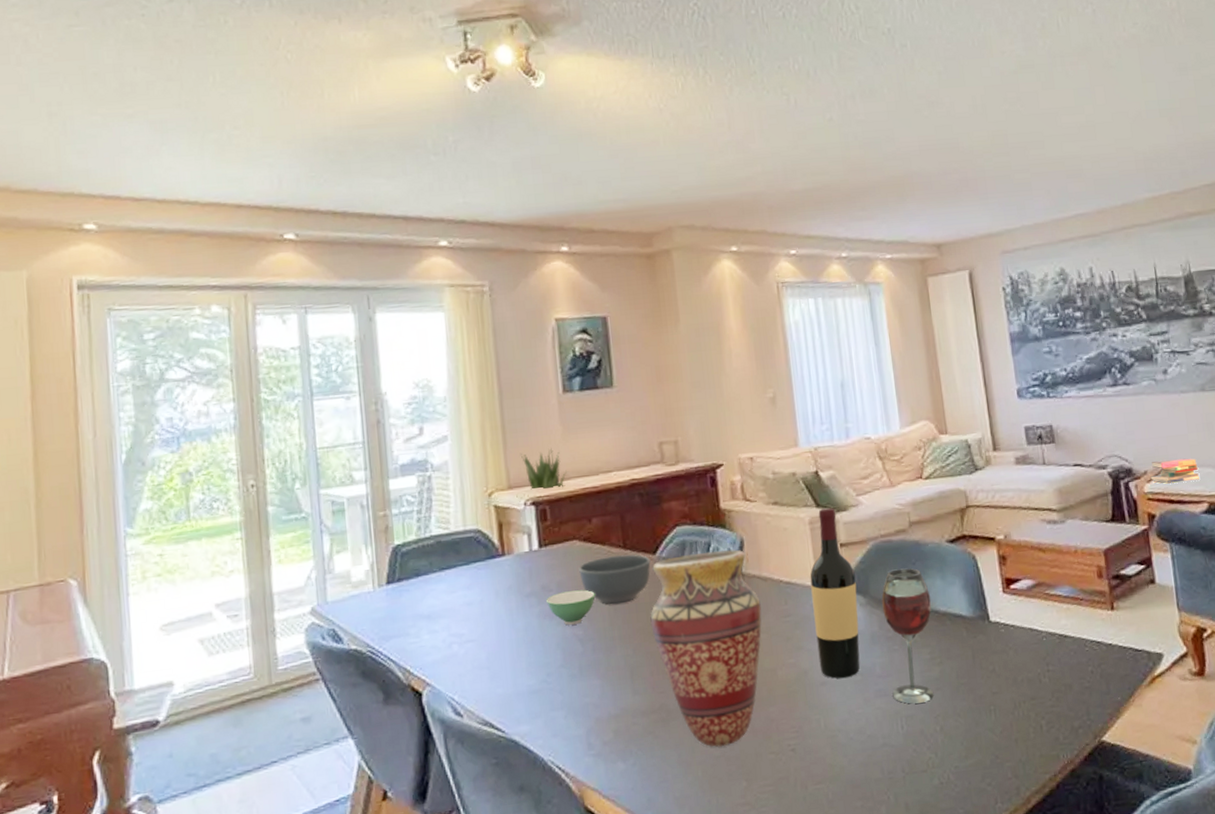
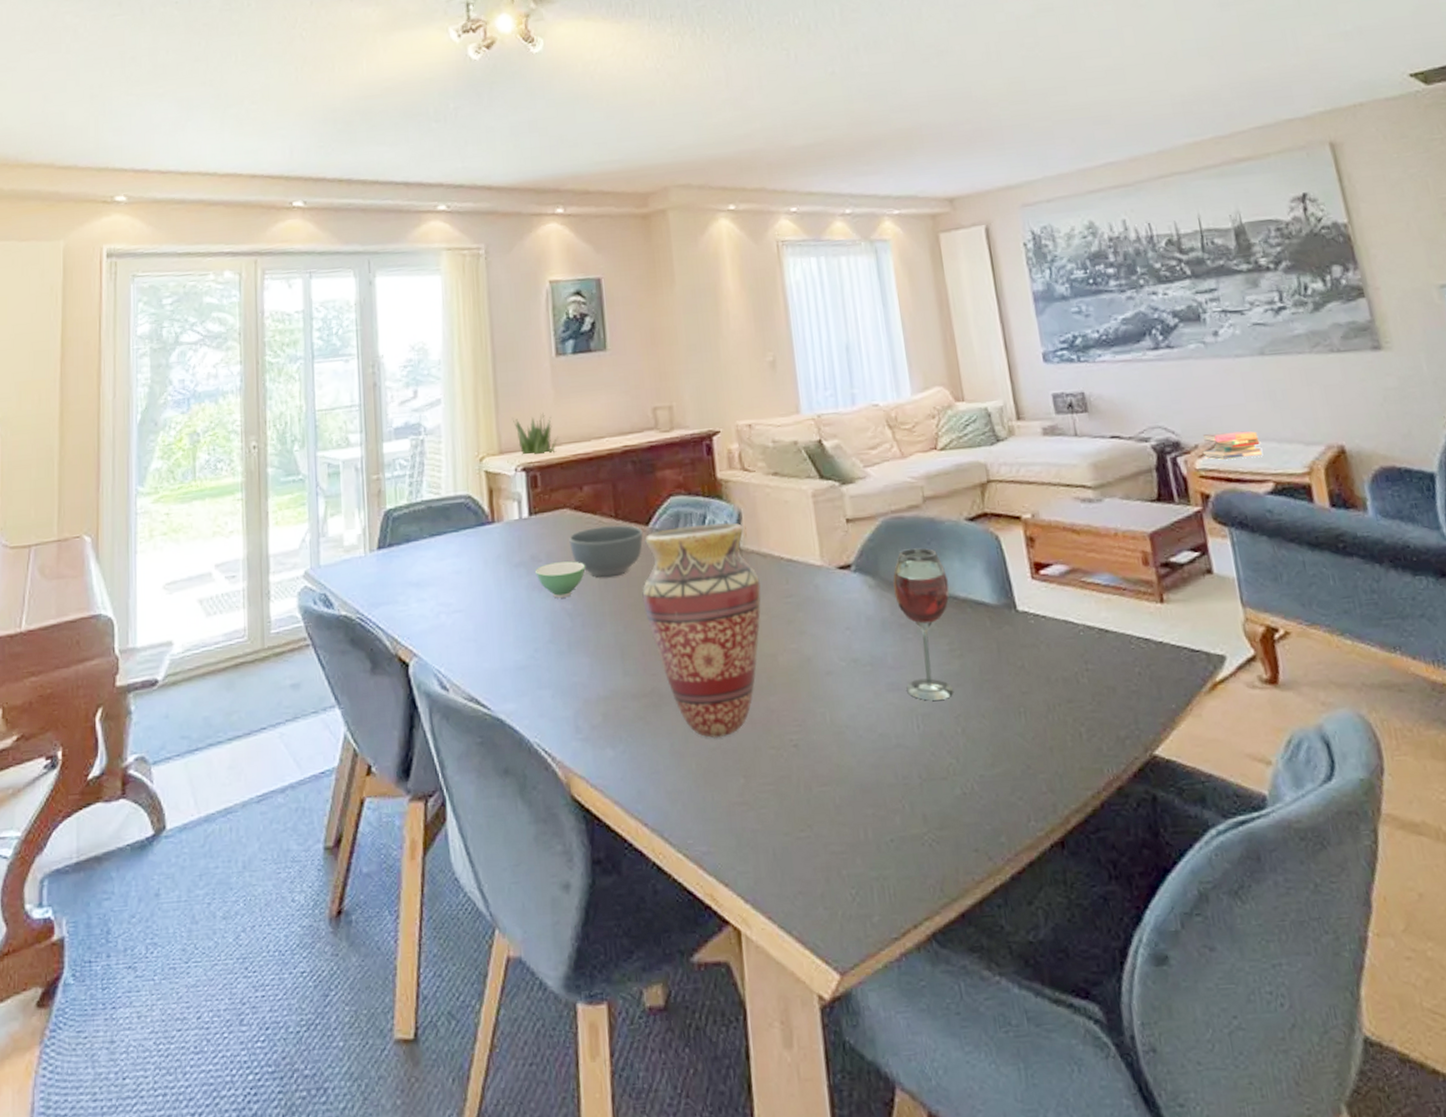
wine bottle: present [810,507,860,679] -> none [813,479,870,669]

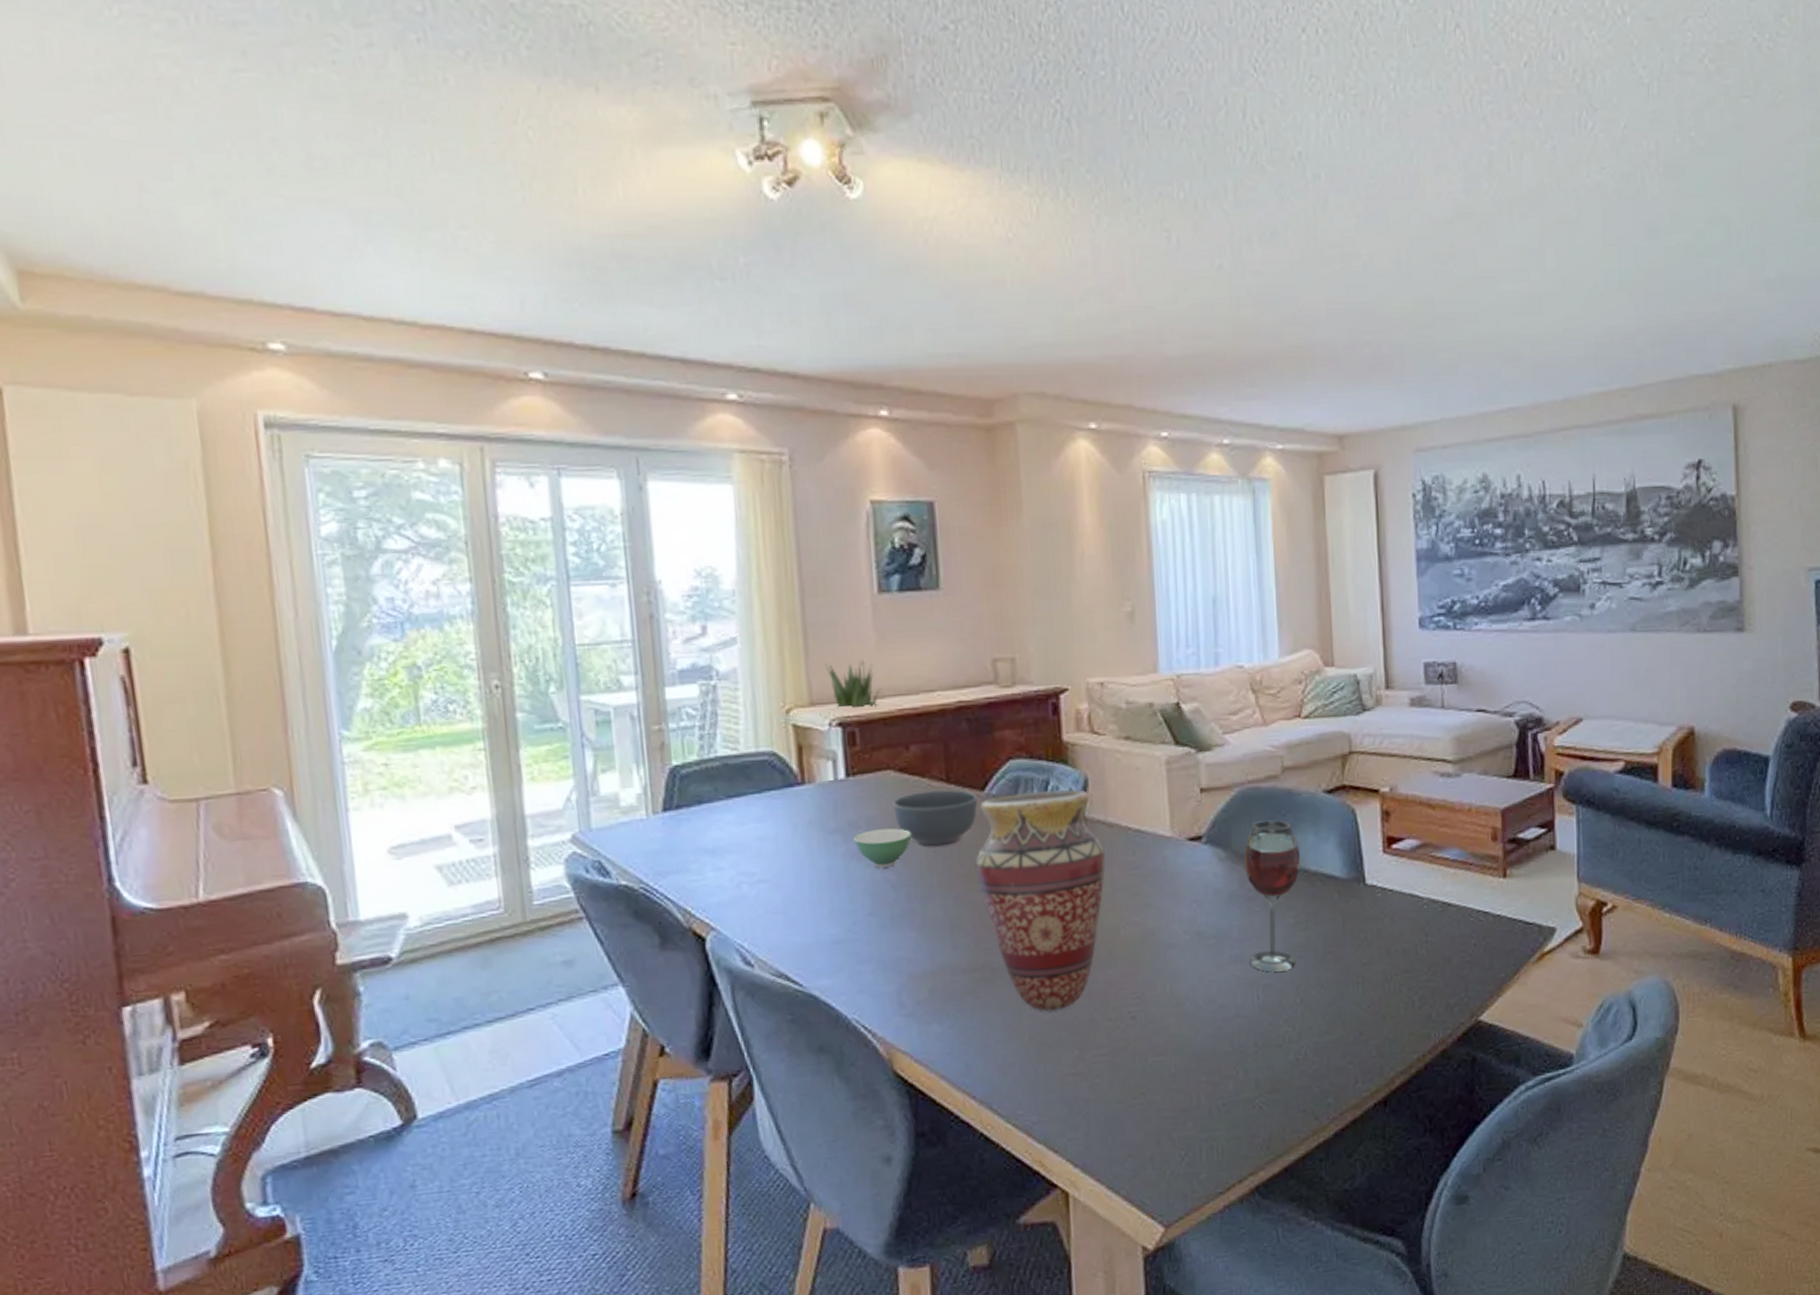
books: present [1202,431,1262,460] -> none [1562,709,1618,737]

